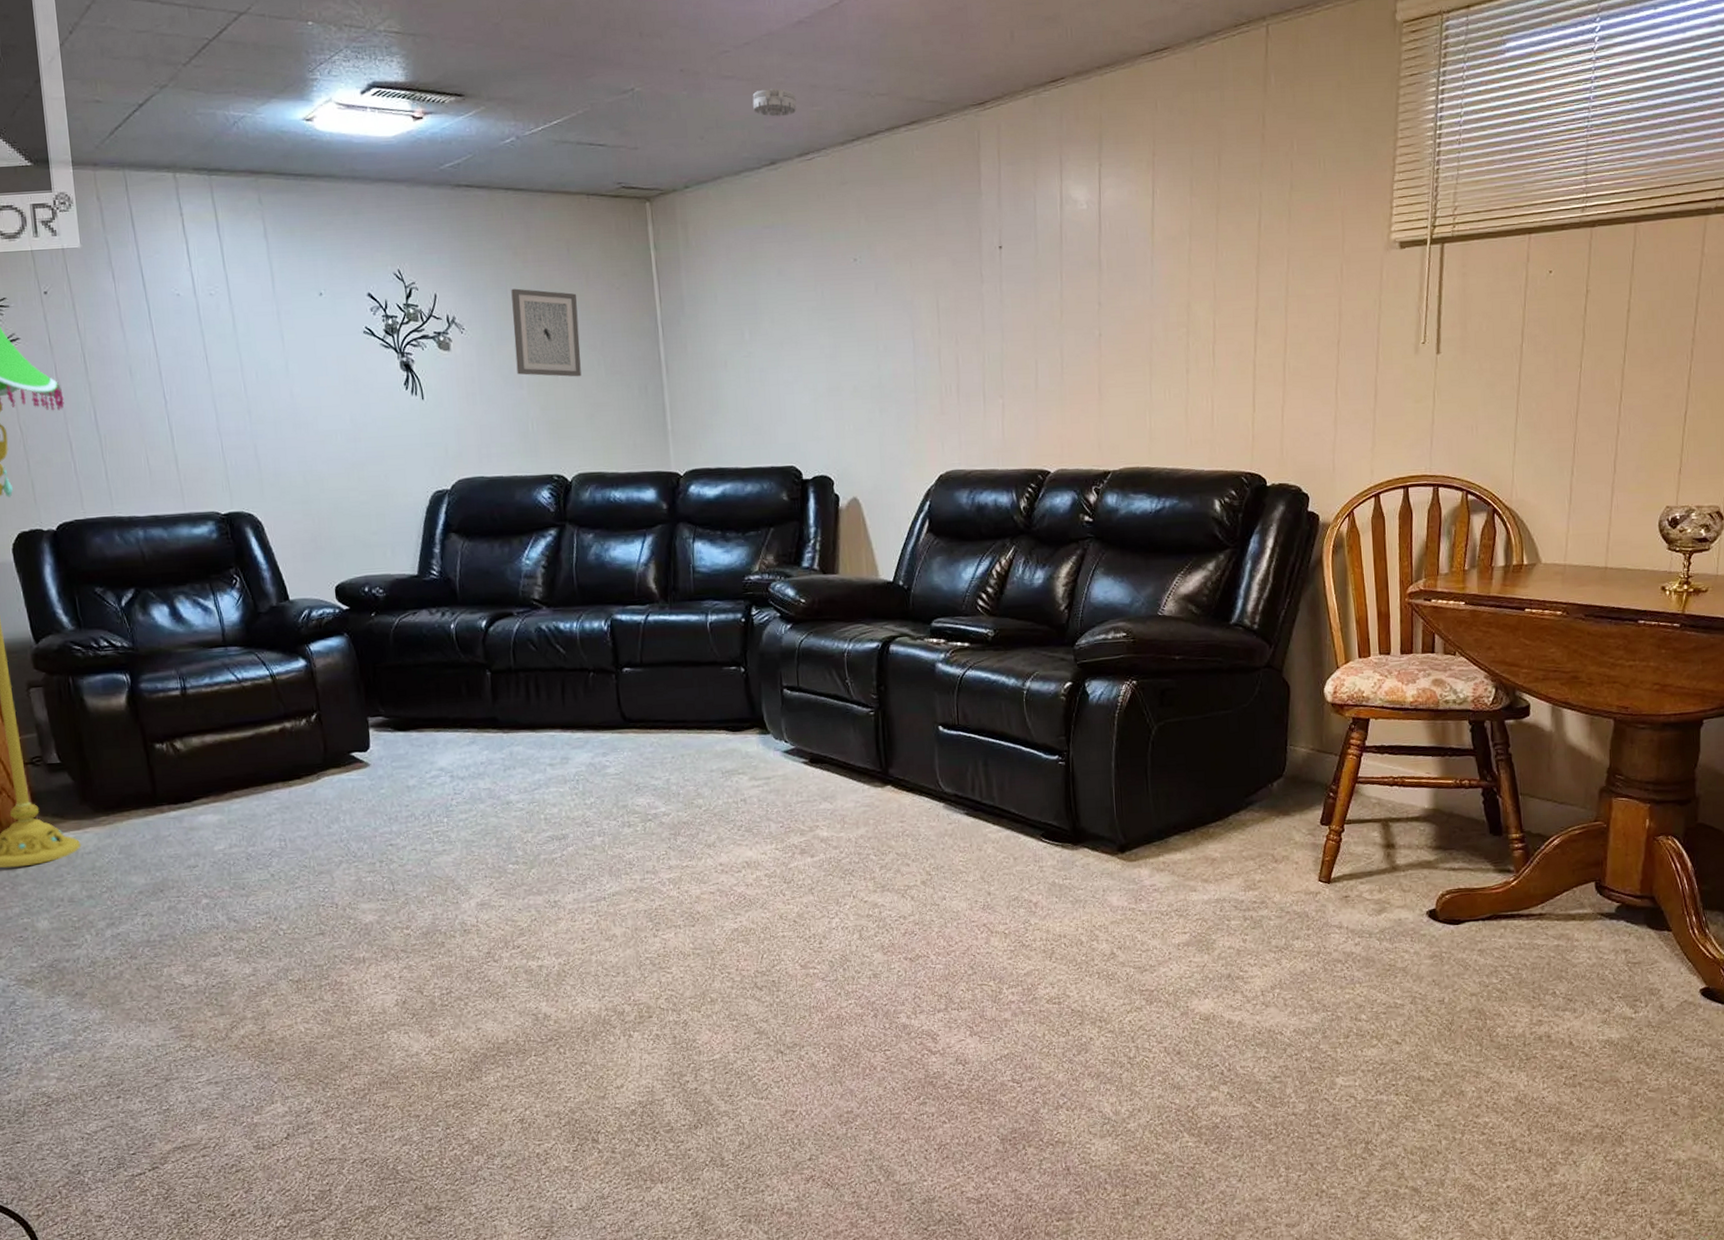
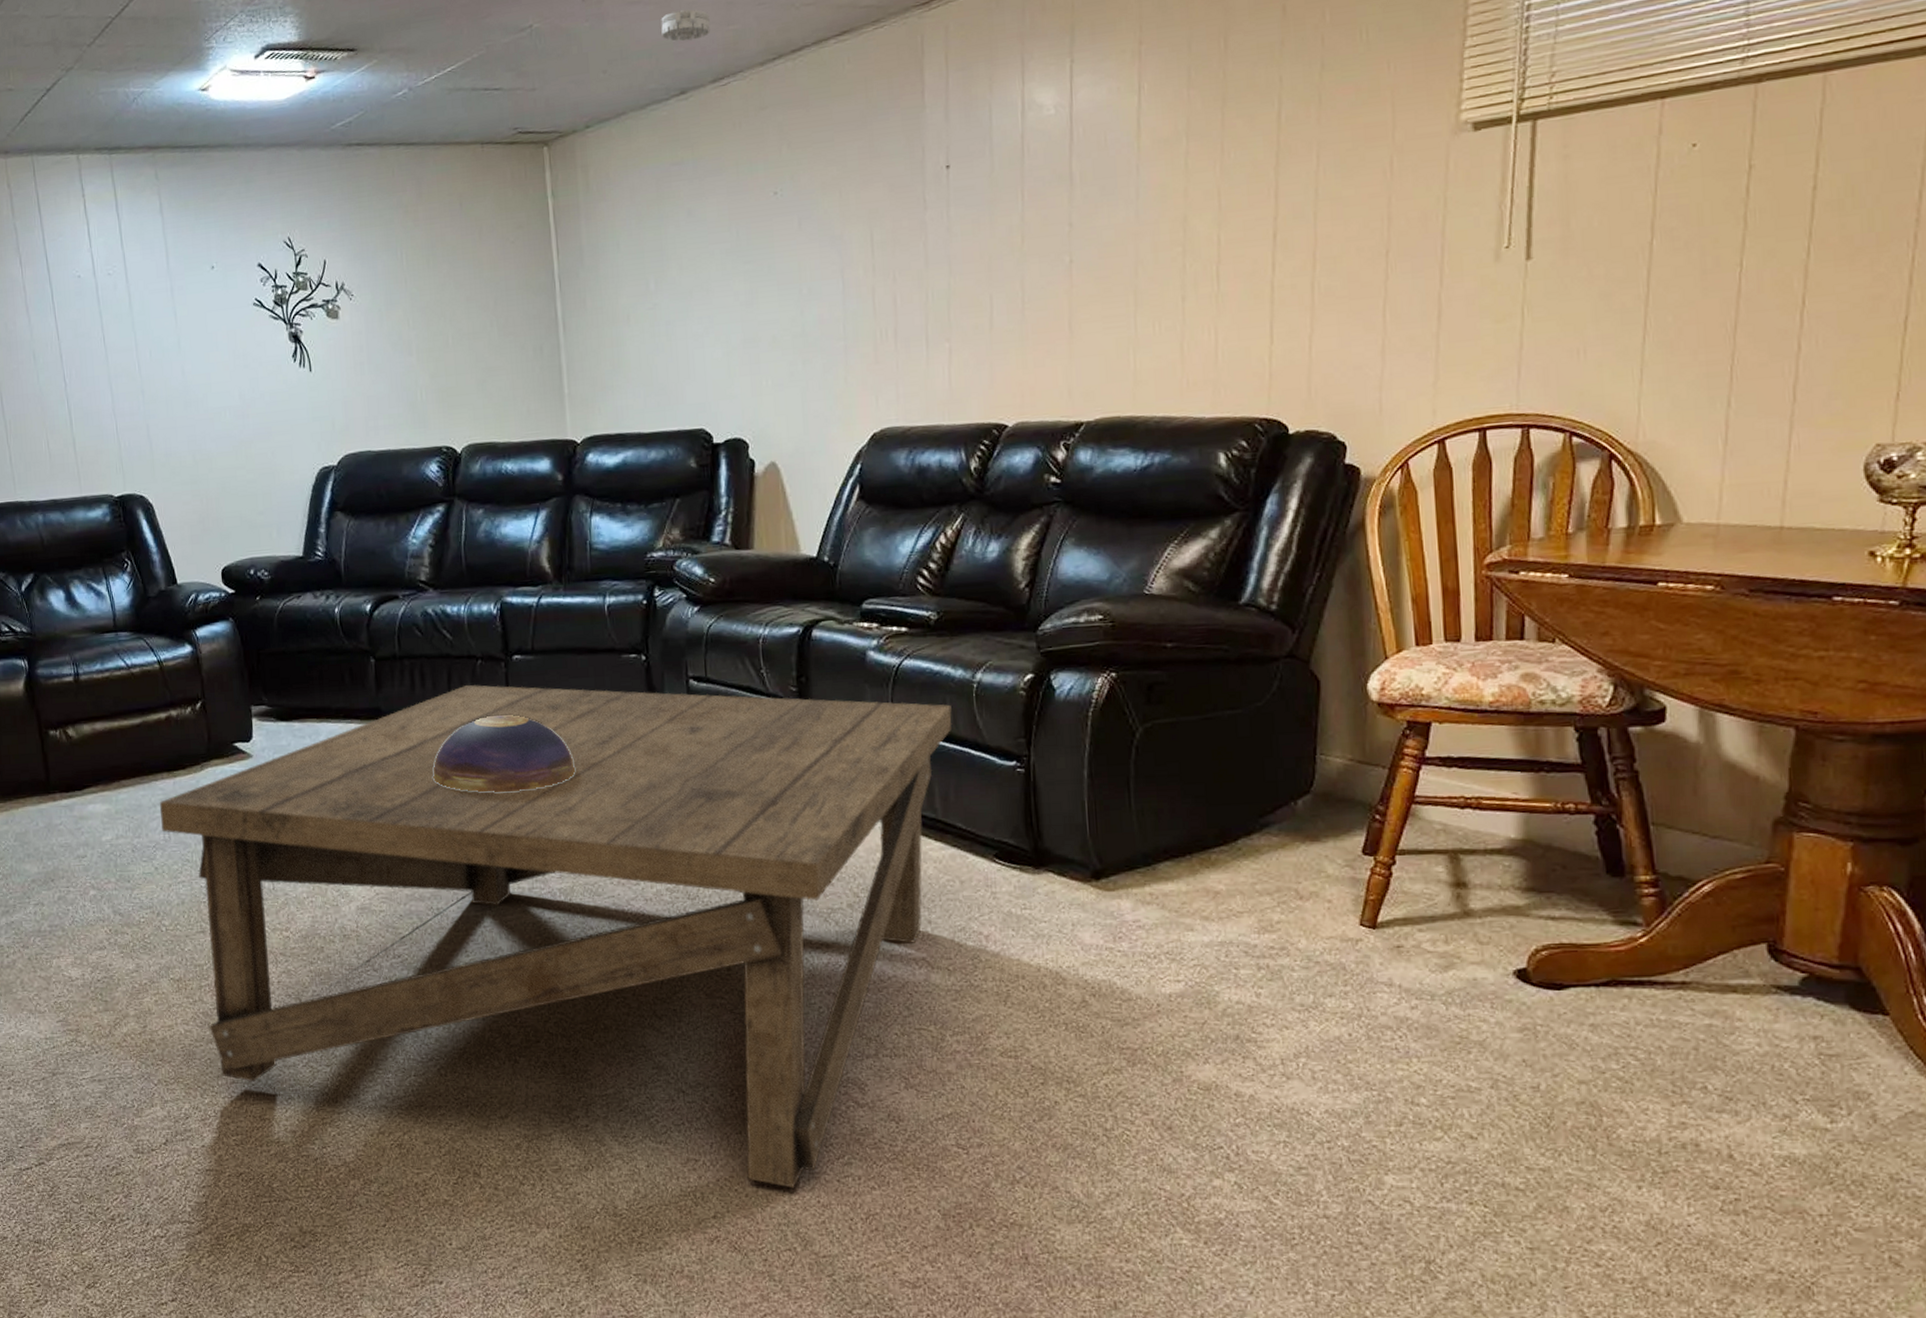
coffee table: none [274,695,1007,1129] -> present [159,684,952,1188]
wall art: present [511,288,582,377] -> none [401,249,473,341]
decorative bowl: none [549,721,682,794] -> present [433,714,575,793]

